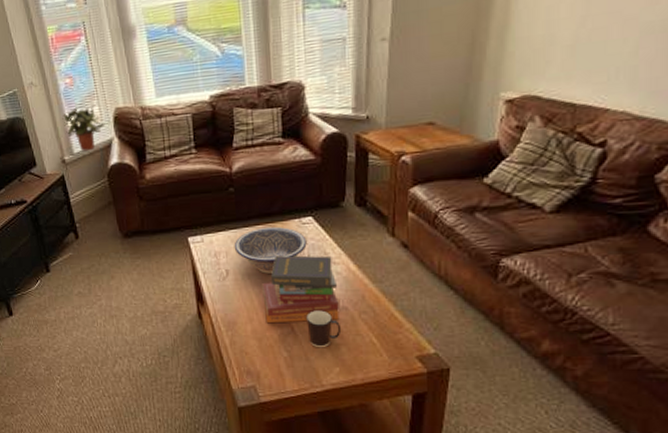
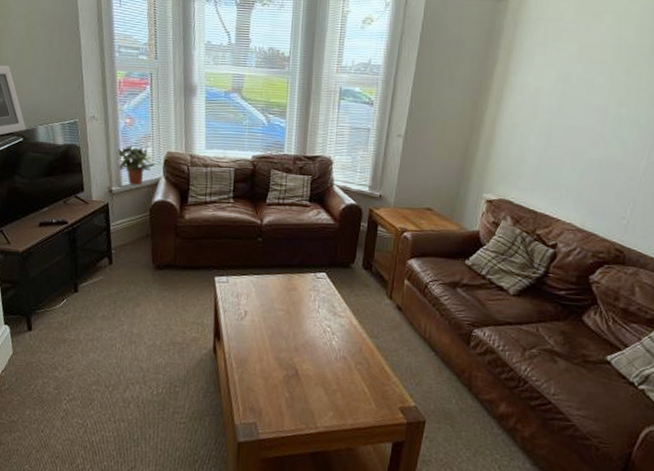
decorative bowl: present [234,226,307,274] -> none [255,276,319,319]
books: present [262,255,340,324] -> none [274,304,341,368]
mug: present [306,310,342,348] -> none [309,356,339,393]

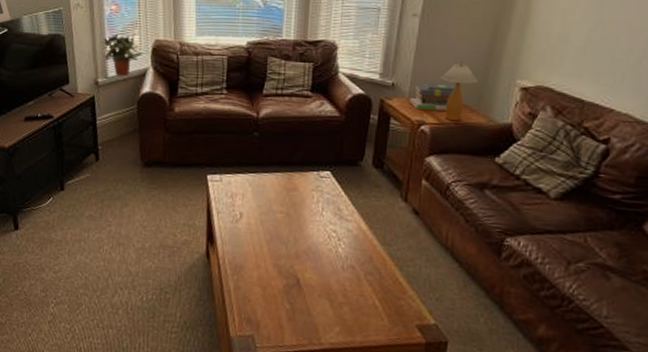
books: none [394,195,433,219] -> present [409,83,456,111]
table lamp: none [421,176,451,229] -> present [441,61,477,122]

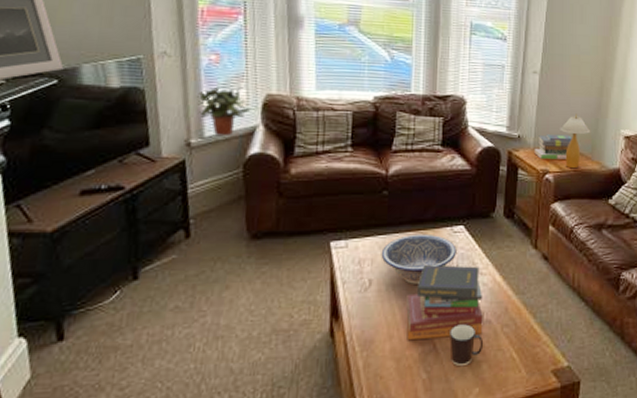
decorative bowl: none [251,175,323,222] -> present [381,233,457,284]
books: none [273,205,348,278] -> present [406,265,483,341]
mug: none [312,265,346,305] -> present [449,324,484,367]

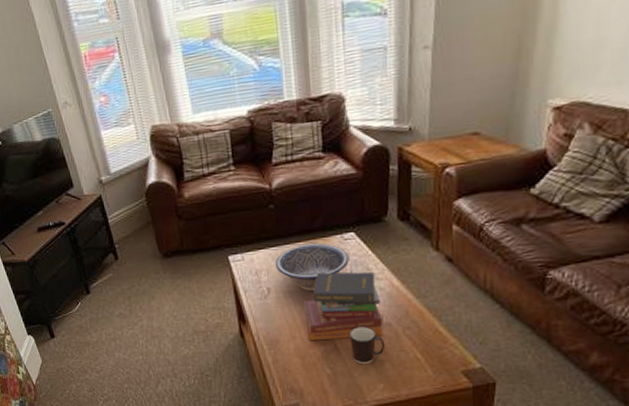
potted plant: present [197,86,251,137] -> none [98,125,142,172]
books: present [534,134,573,159] -> none [430,117,480,151]
table lamp: present [560,113,590,169] -> none [462,89,503,158]

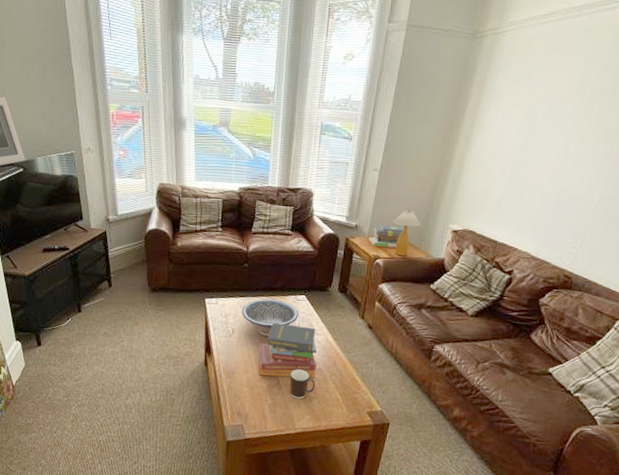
books: none [430,117,480,151] -> present [368,225,404,248]
table lamp: none [462,89,503,158] -> present [393,208,420,256]

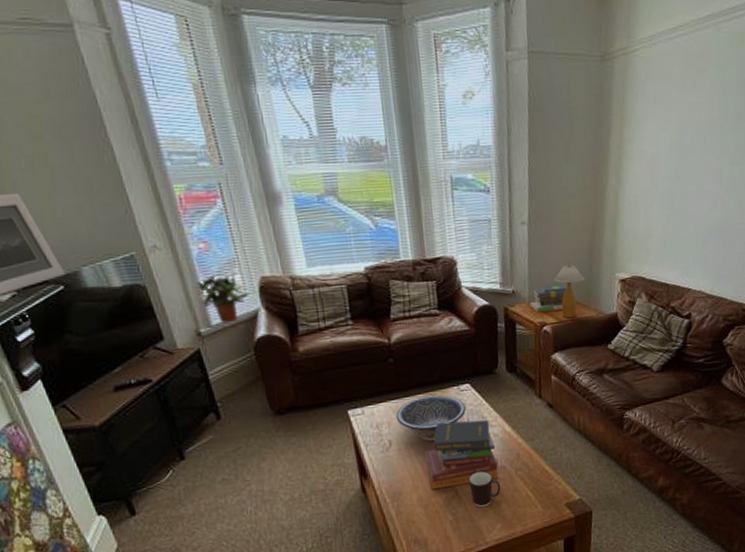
potted plant: none [112,176,149,215] -> present [196,274,250,324]

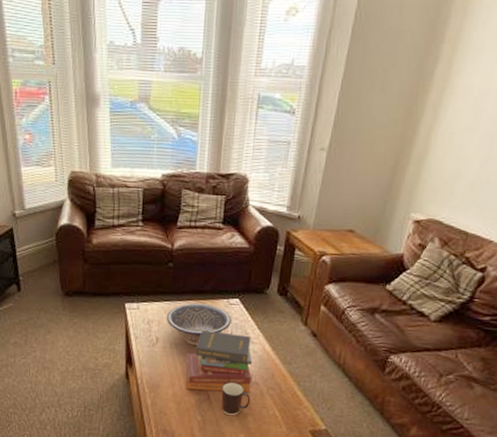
potted plant: present [196,274,250,324] -> none [18,164,60,209]
books: present [530,284,568,312] -> none [313,215,356,242]
table lamp: present [553,262,584,319] -> none [343,194,376,252]

